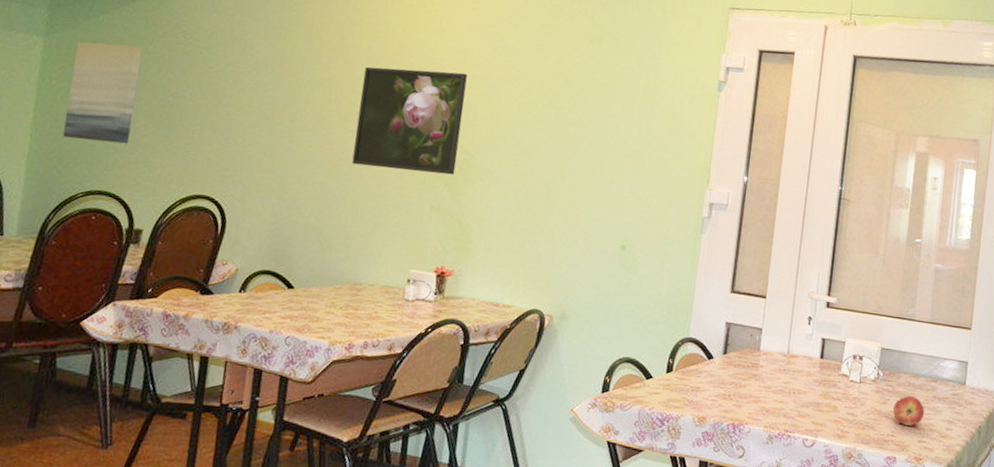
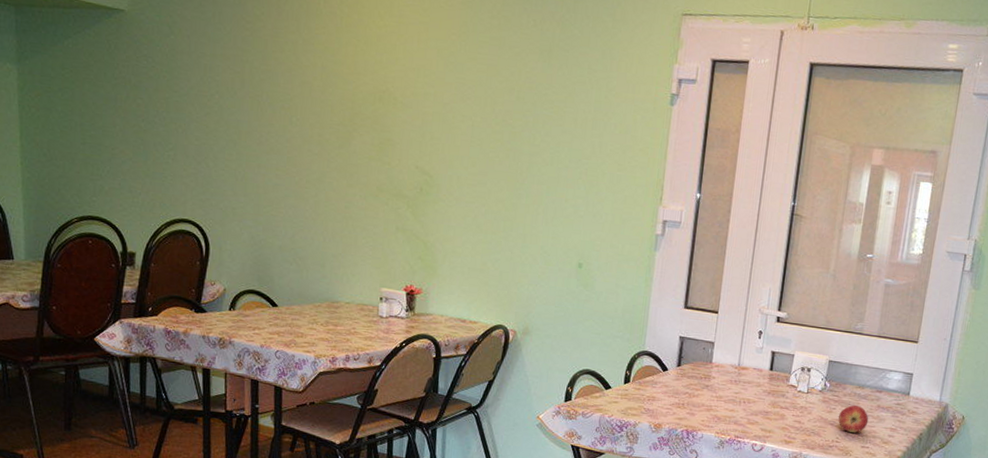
wall art: present [62,42,143,144] -> none [48,68,111,171]
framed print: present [352,66,468,175] -> none [318,87,421,196]

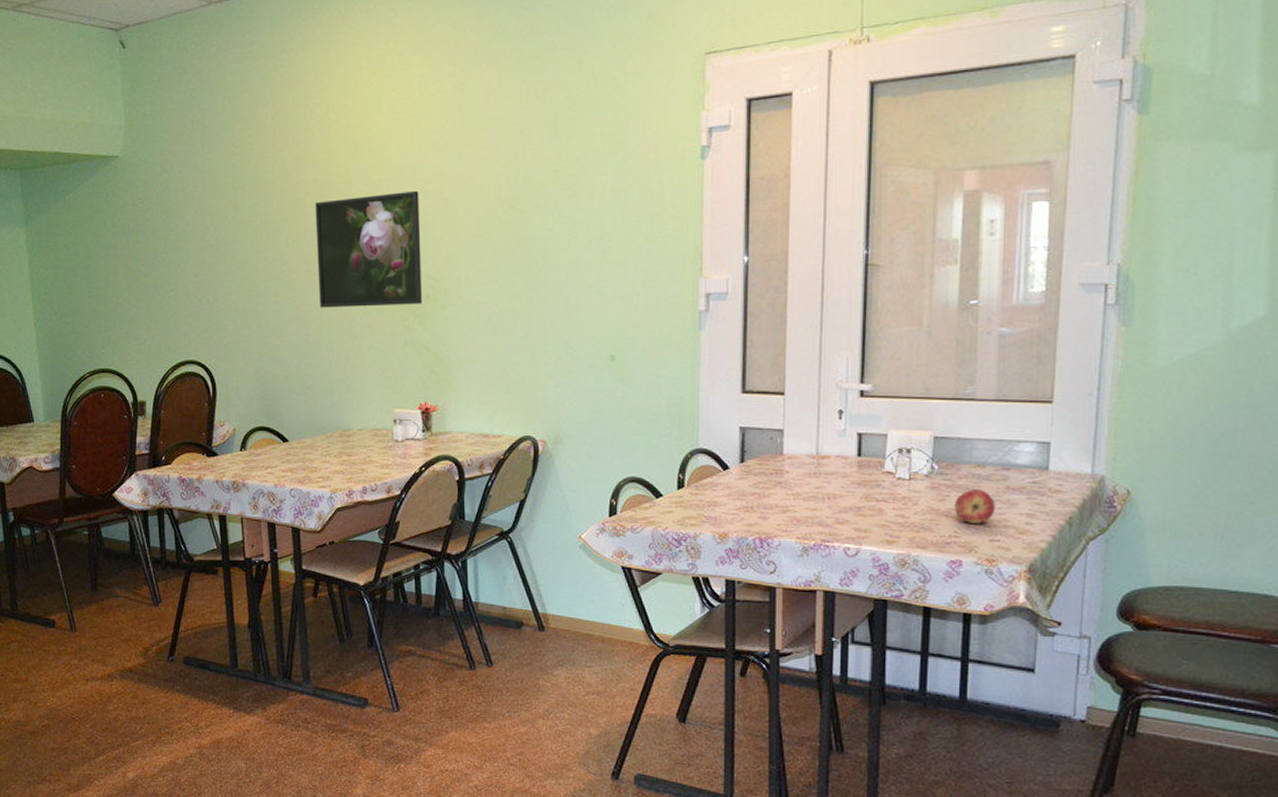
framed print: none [318,87,421,196] -> present [315,190,423,308]

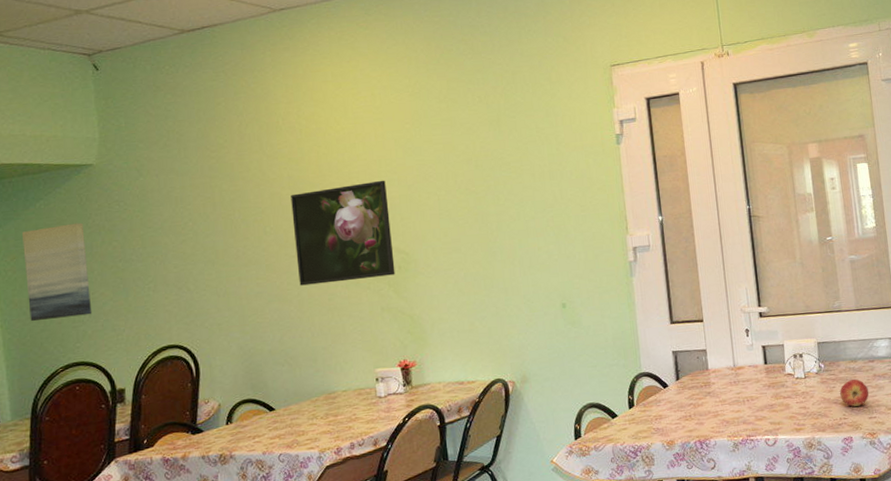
wall art: none [53,220,117,321] -> present [22,222,92,321]

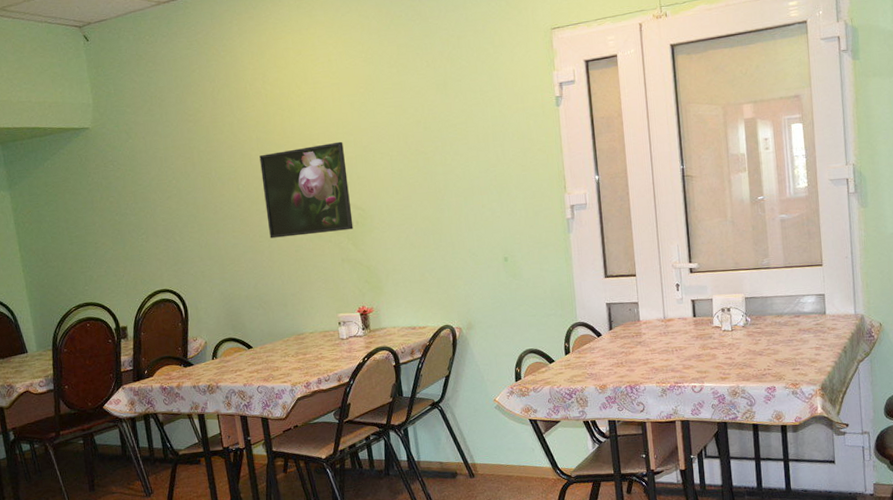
wall art: present [22,222,92,321] -> none [35,180,97,266]
apple: present [840,378,869,407] -> none [765,332,794,359]

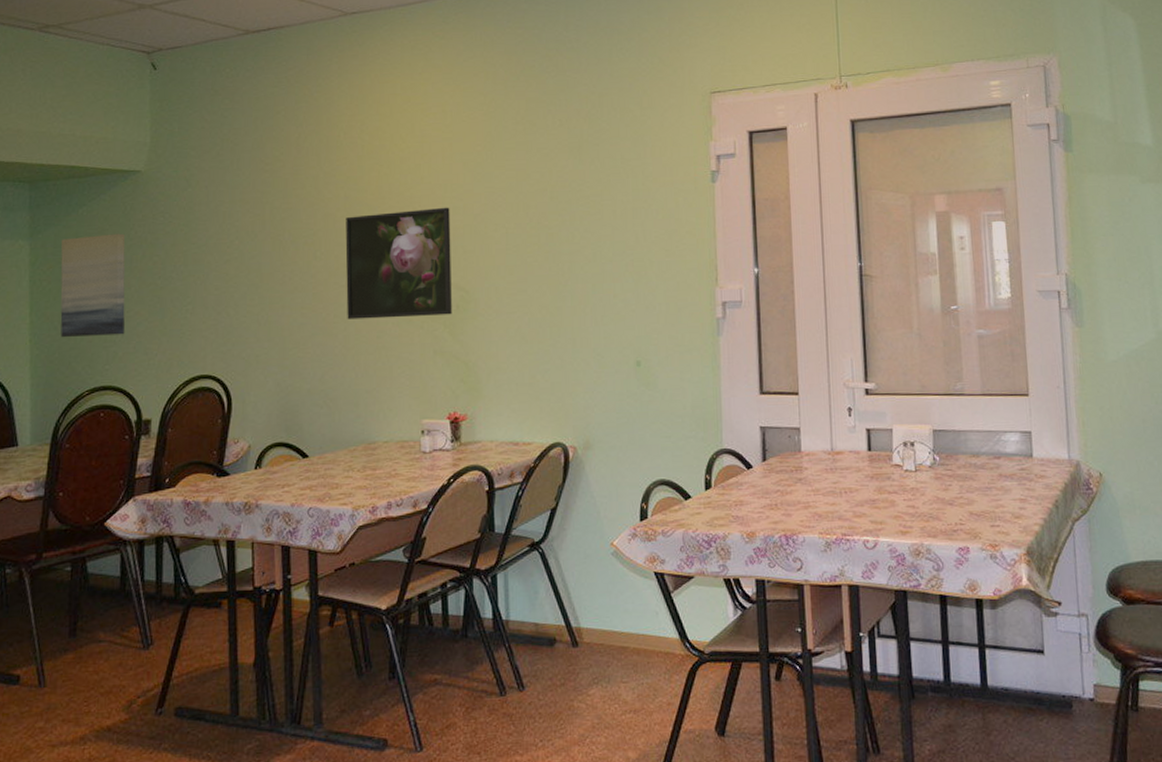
wall art: none [35,180,97,266] -> present [60,233,126,337]

